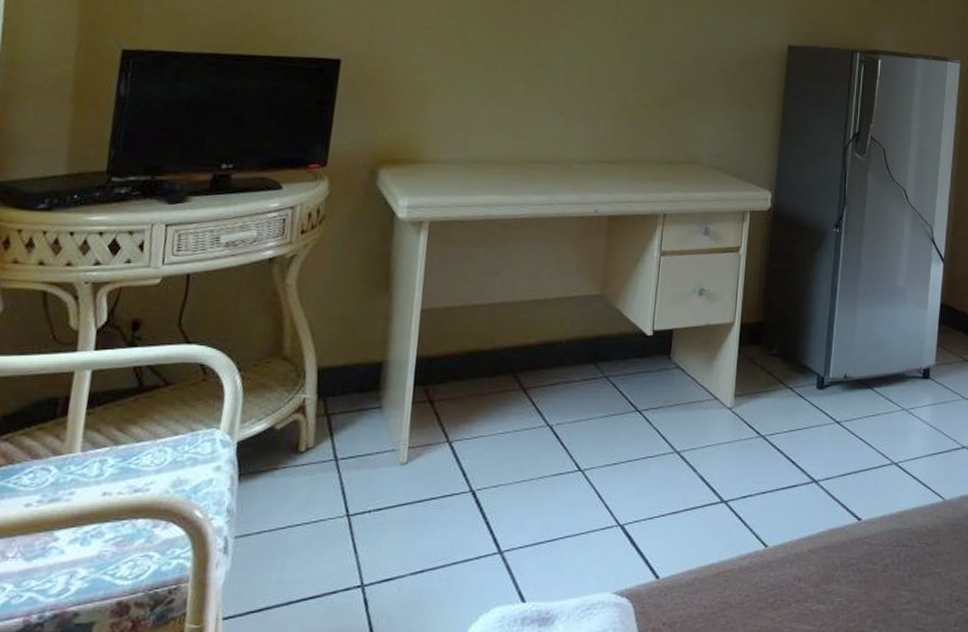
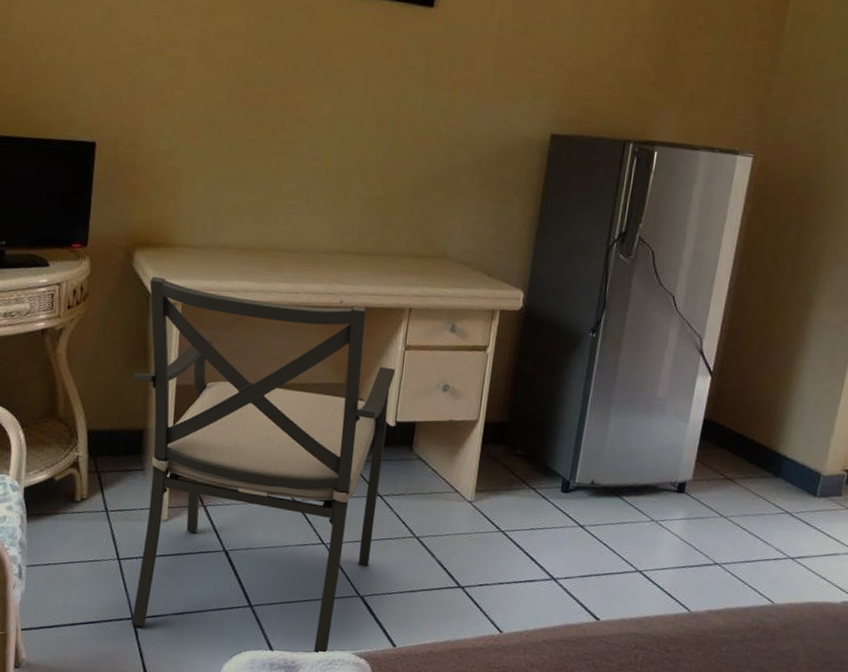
chair: none [360,194,652,597] -> present [131,276,396,652]

